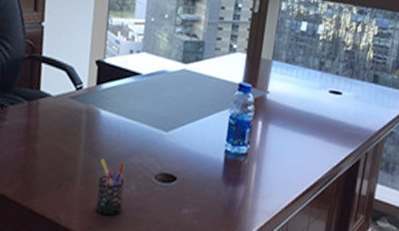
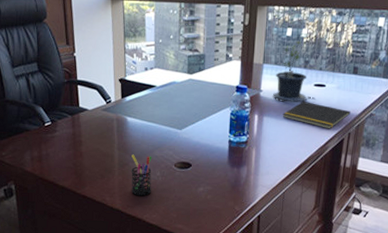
potted plant: none [280,37,329,111] -> present [272,40,314,102]
notepad: none [290,110,369,147] -> present [282,101,351,129]

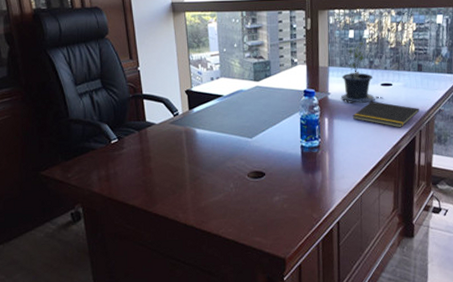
pen holder: present [131,154,152,197] -> none [203,167,226,211]

